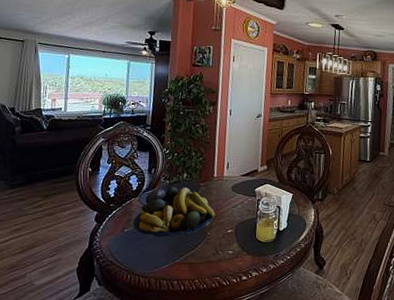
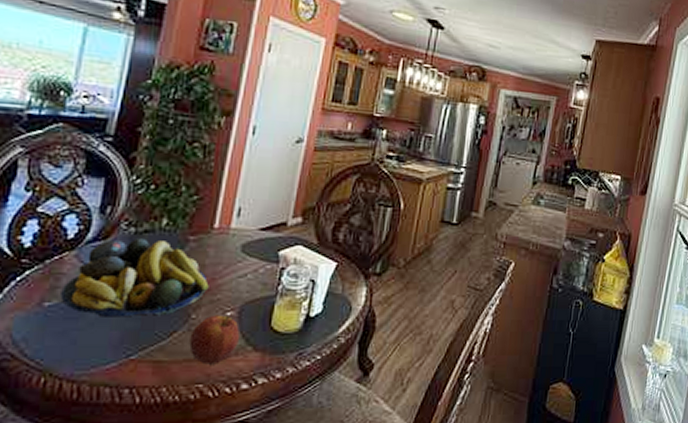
apple: none [208,232,238,265] -> present [189,315,241,365]

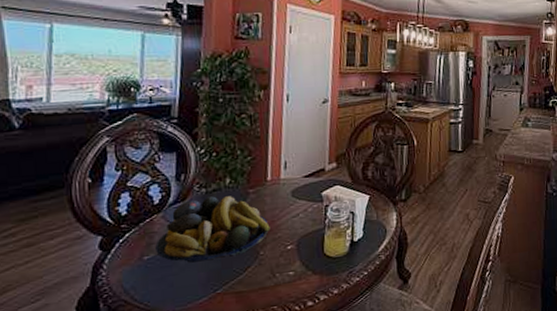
apple: present [189,315,241,365] -> none [261,248,301,290]

